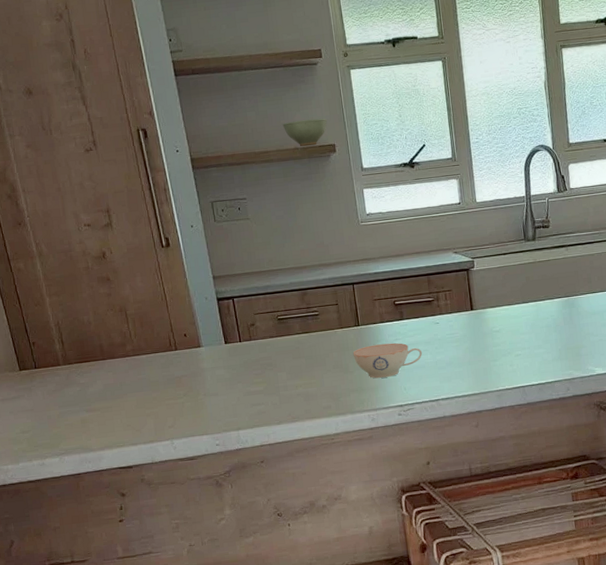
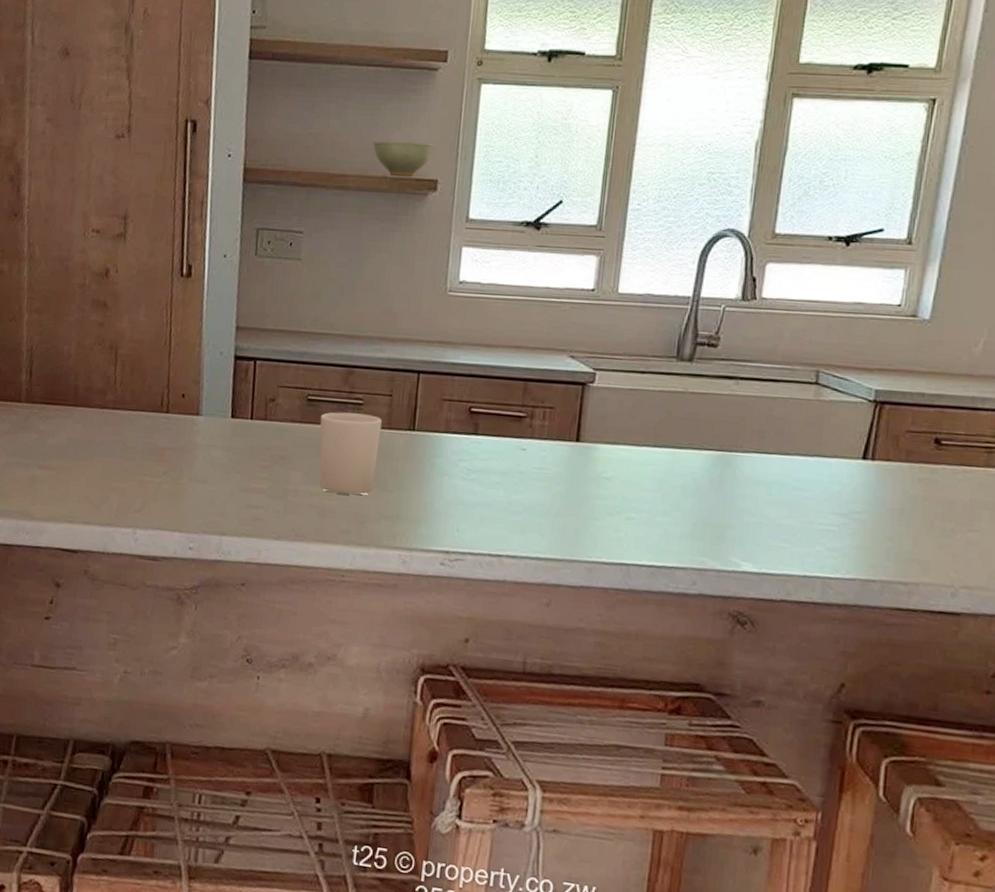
mug: none [290,321,340,382] -> present [319,412,382,495]
teacup: present [353,343,423,379] -> none [396,460,494,510]

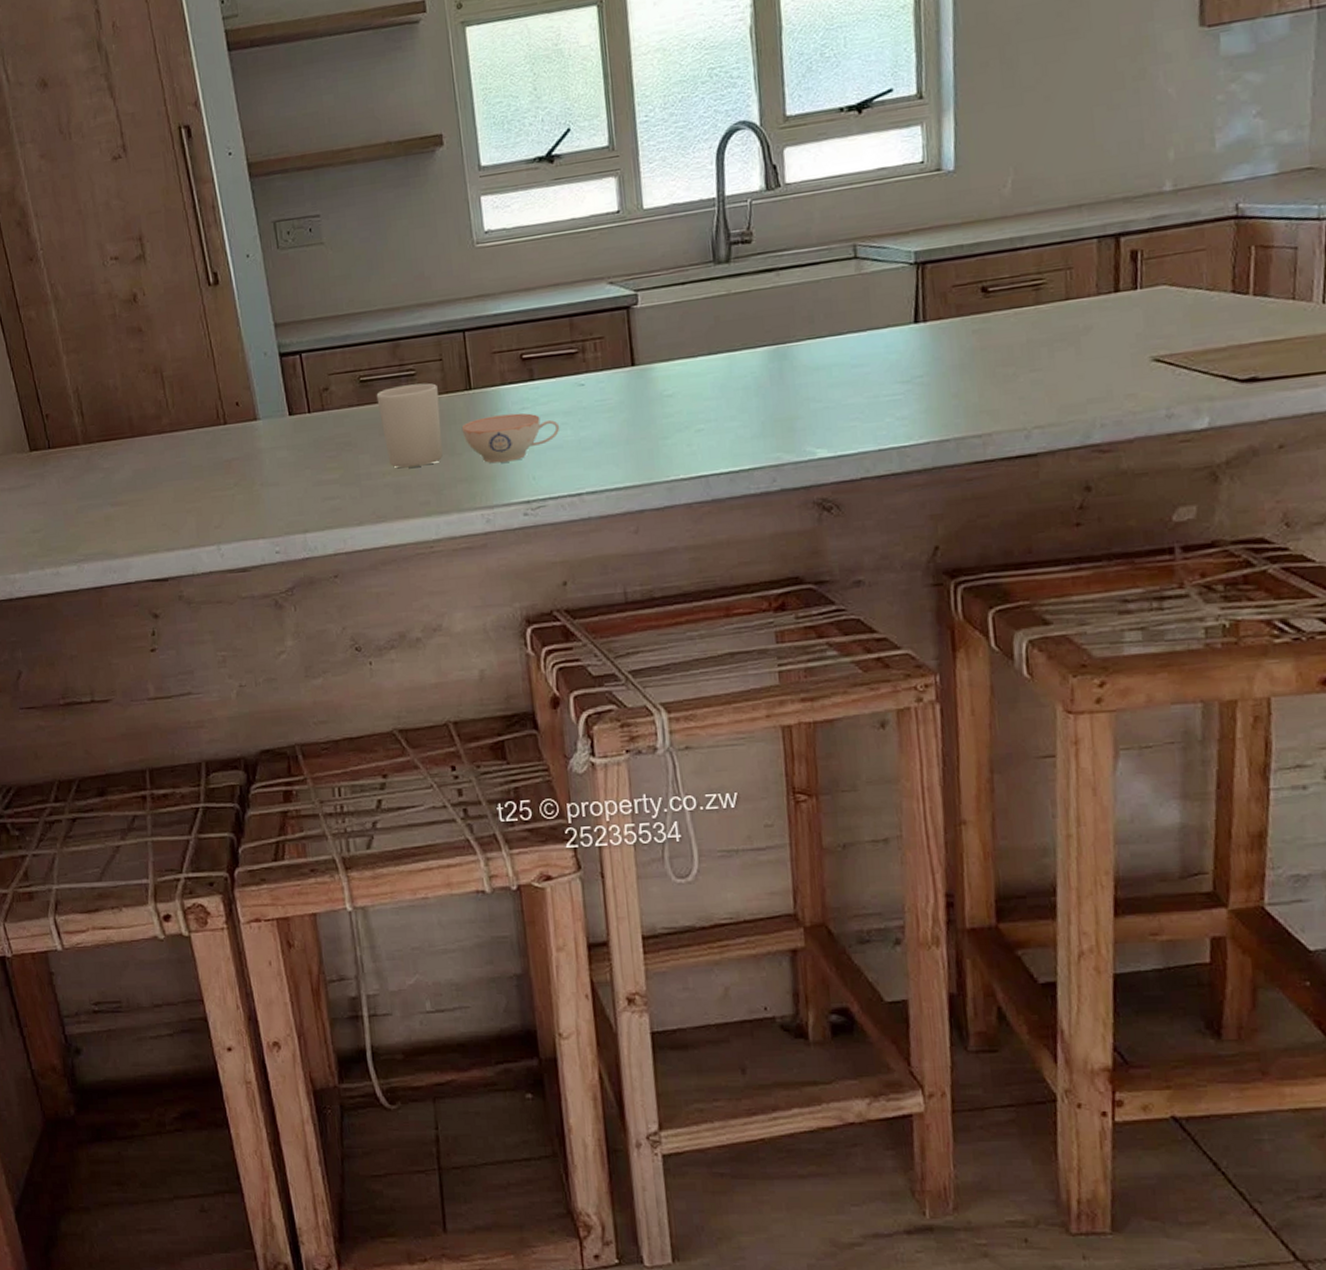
bowl: present [373,140,435,178] -> none [370,98,432,141]
teacup: none [396,460,494,510] -> present [461,413,560,464]

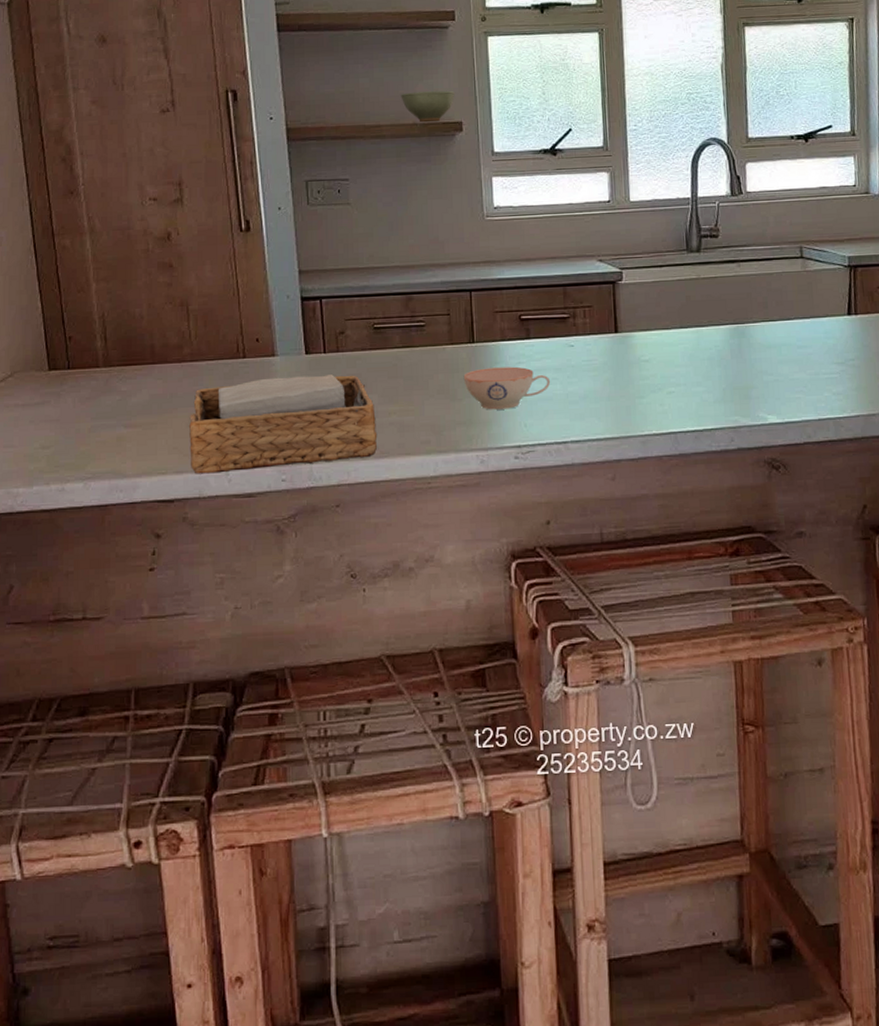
napkin holder: none [175,435,373,551] -> present [189,374,378,474]
bowl: none [370,98,432,141] -> present [400,90,455,123]
mug: present [376,383,443,468] -> none [388,334,445,409]

